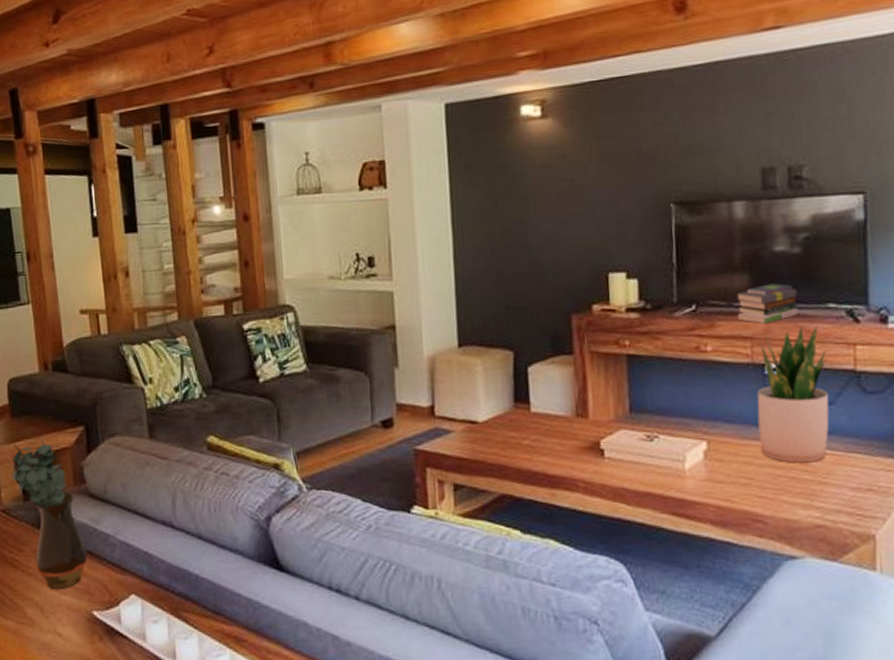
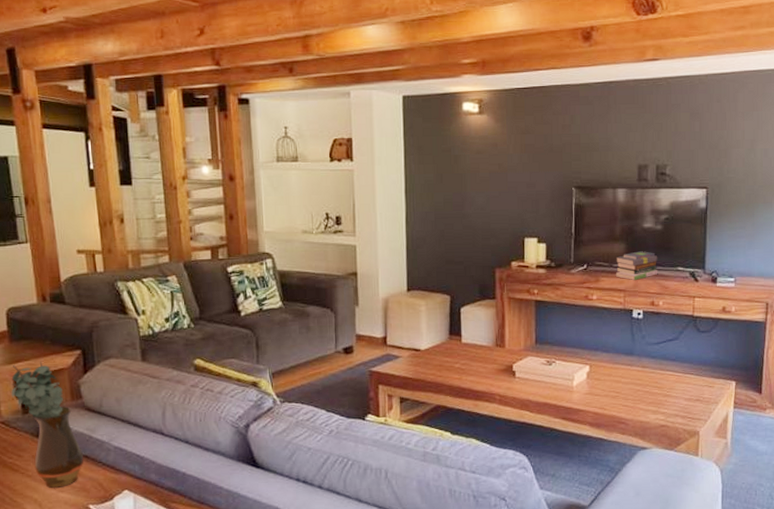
planter: present [757,326,830,463] -> none [625,283,676,381]

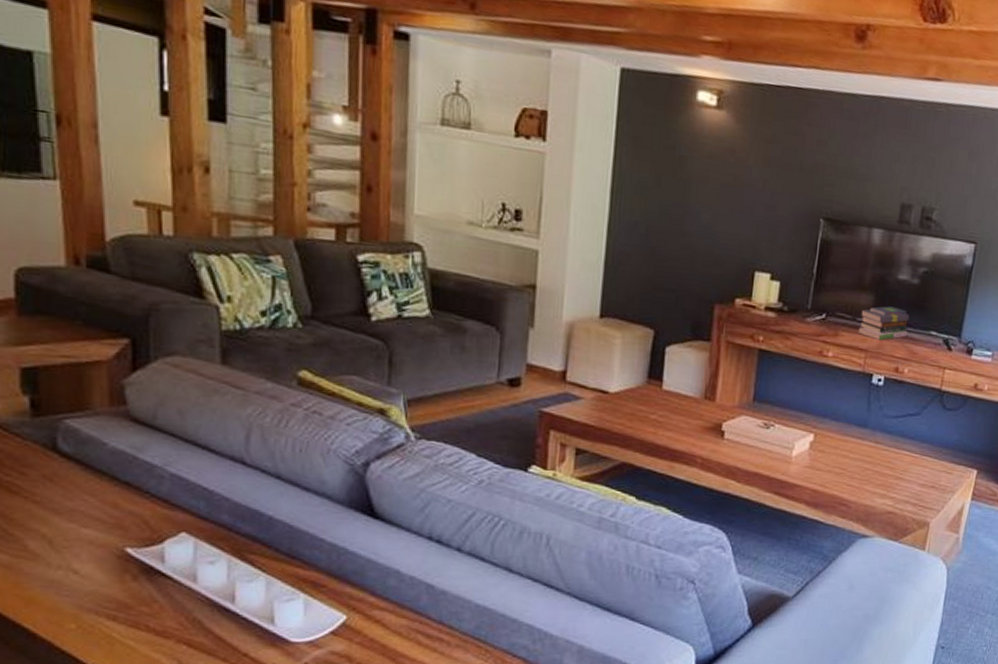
vase: present [11,361,83,488] -> none [15,347,122,521]

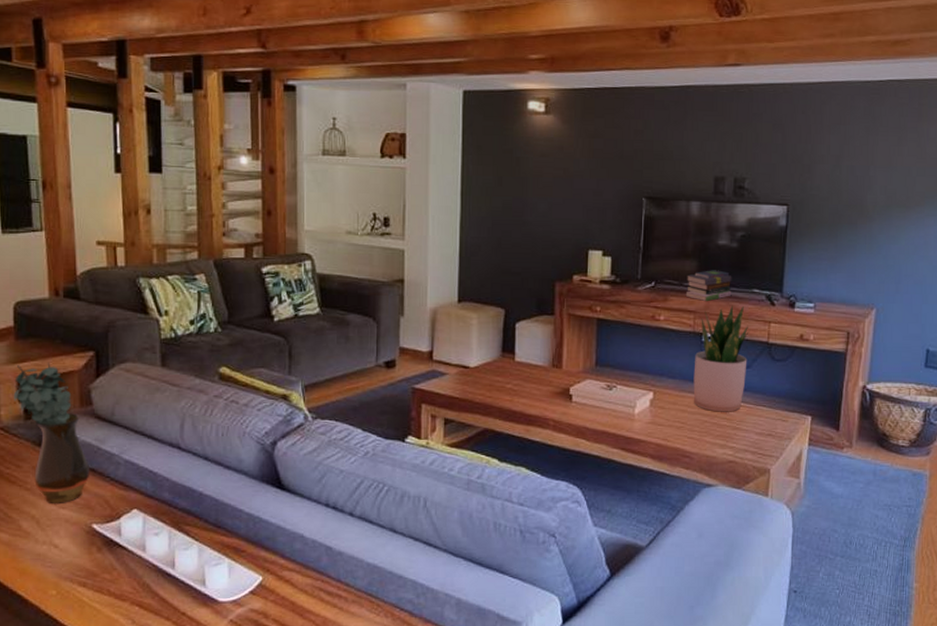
vase: none [15,347,122,521] -> present [13,362,89,503]
planter: none [857,346,922,461] -> present [693,305,749,412]

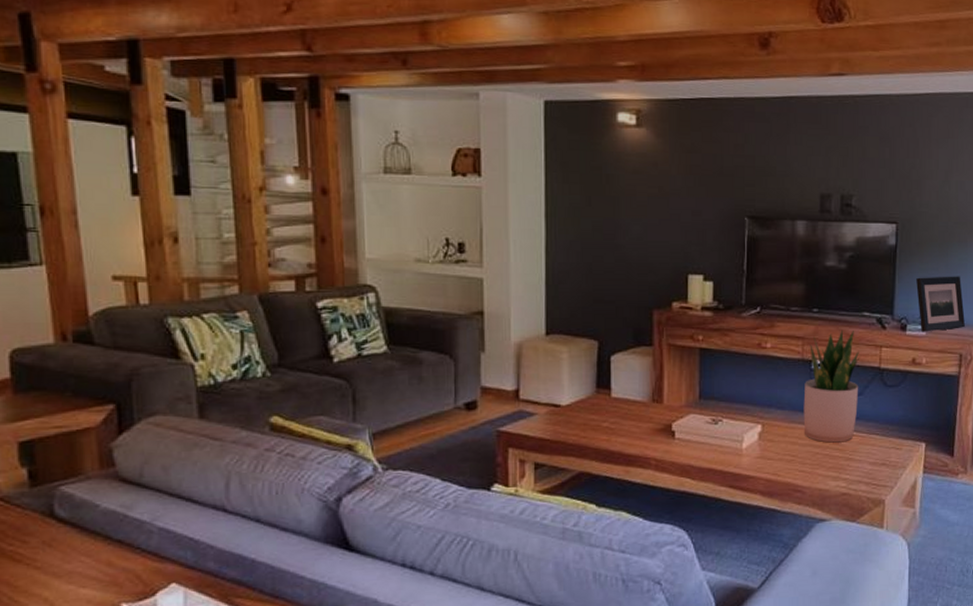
vase: present [13,362,89,503] -> none [14,418,115,583]
books: present [685,270,732,302] -> none [793,293,841,327]
picture frame: none [805,256,853,310] -> present [916,276,965,332]

